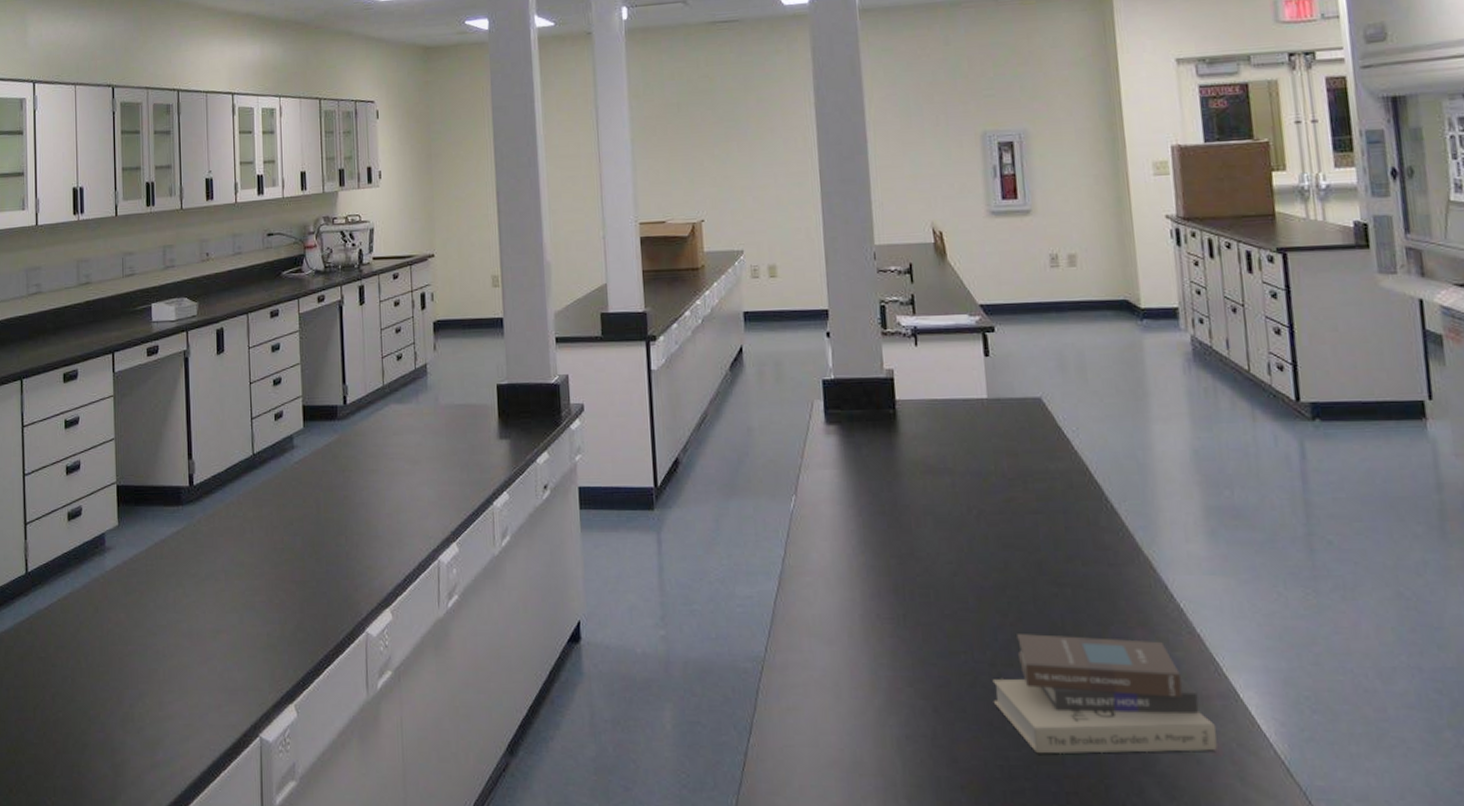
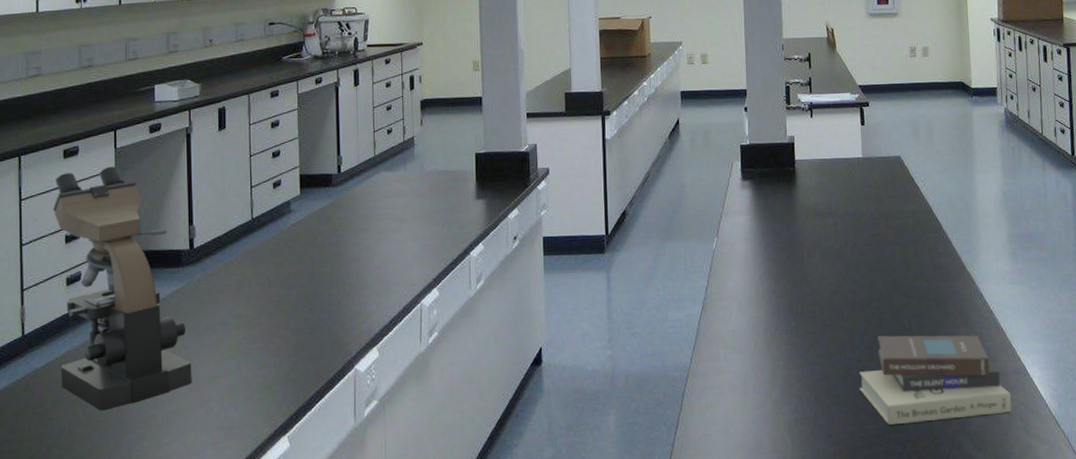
microscope: none [54,392,194,660] -> present [53,166,192,410]

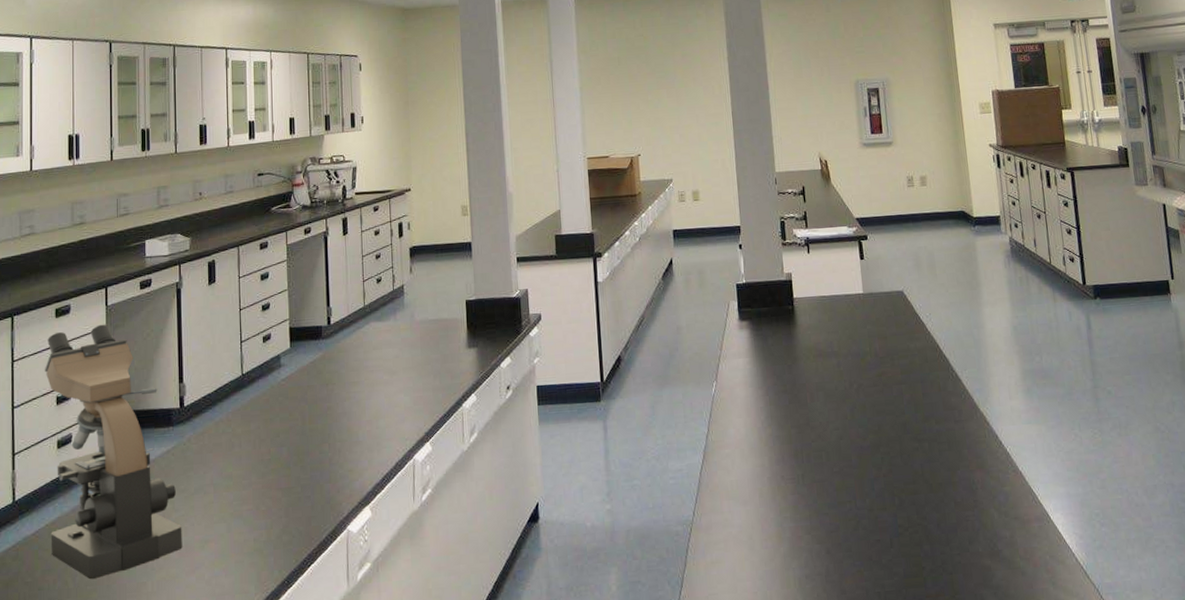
books: present [859,335,1012,426] -> none [871,479,1036,580]

